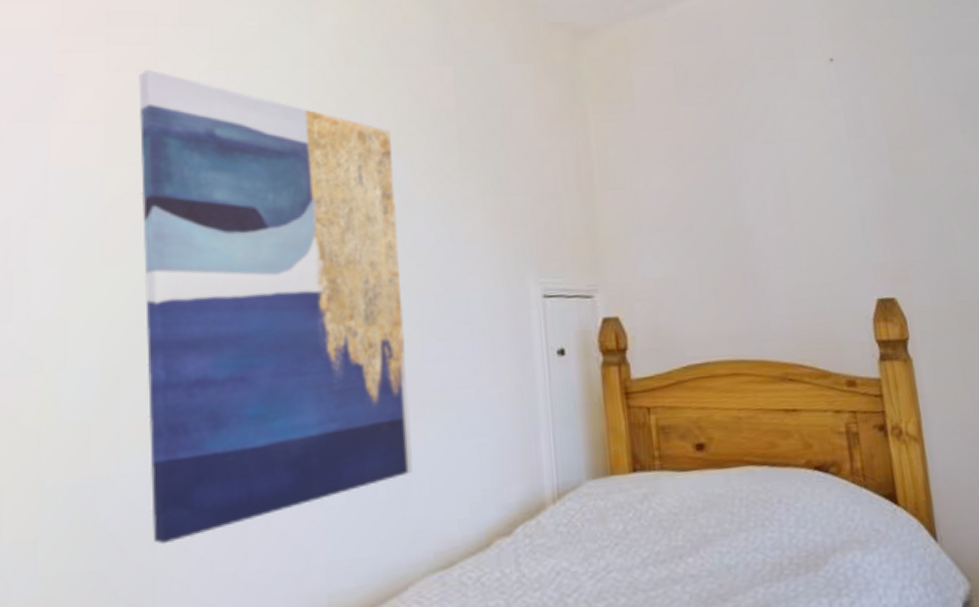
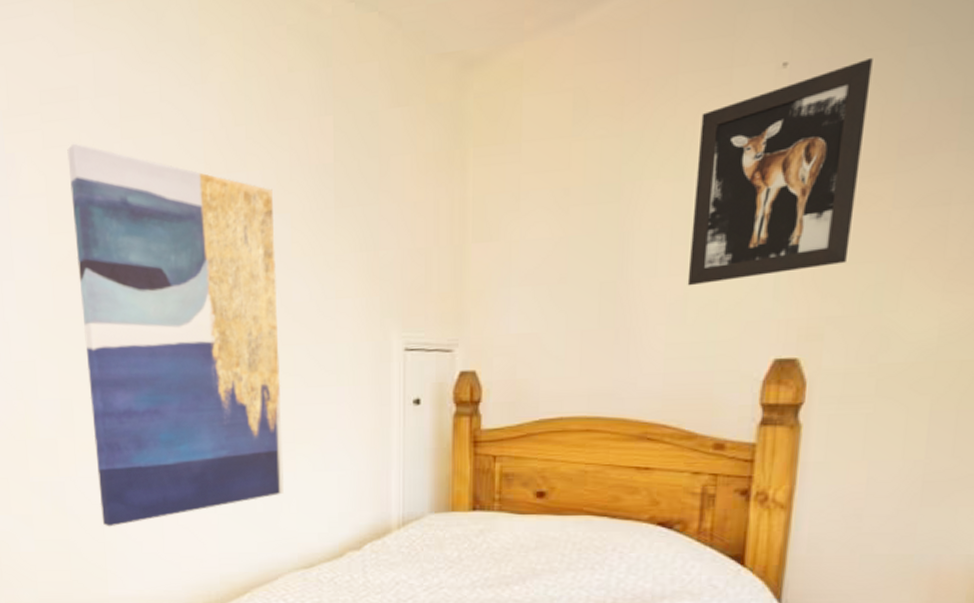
wall art: none [778,61,911,234] -> present [687,57,873,286]

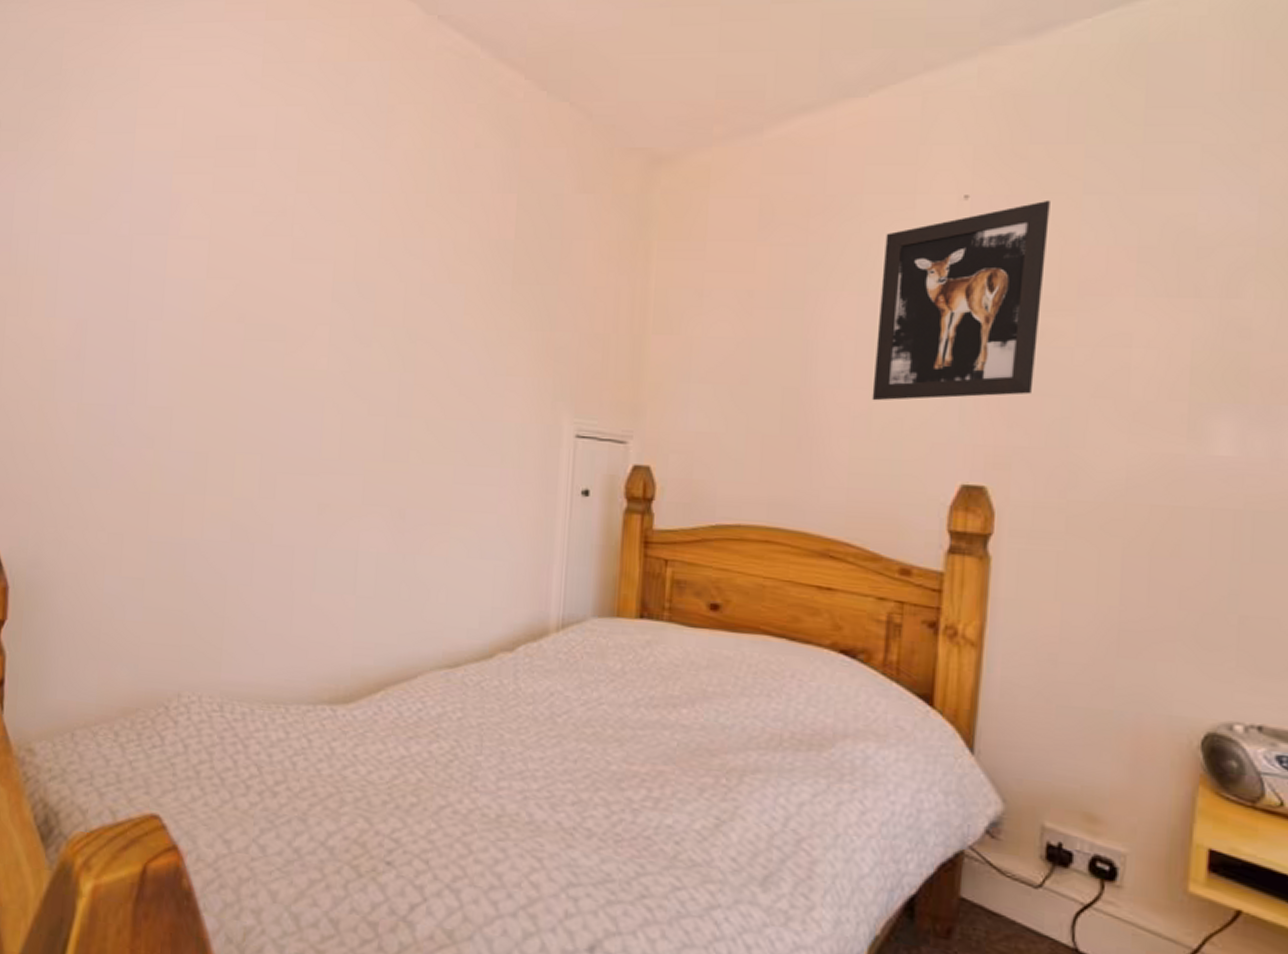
wall art: present [67,143,285,527] -> none [224,190,449,601]

